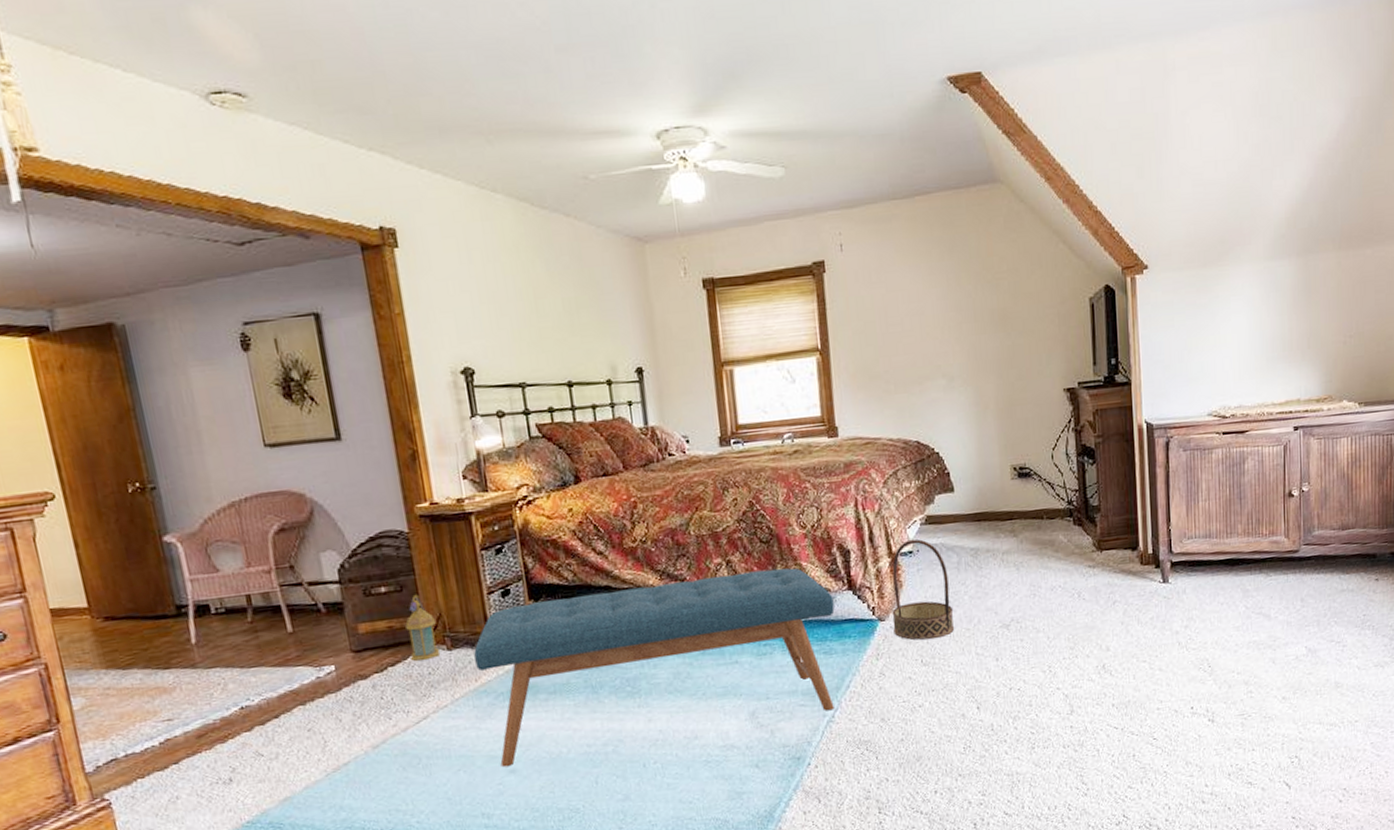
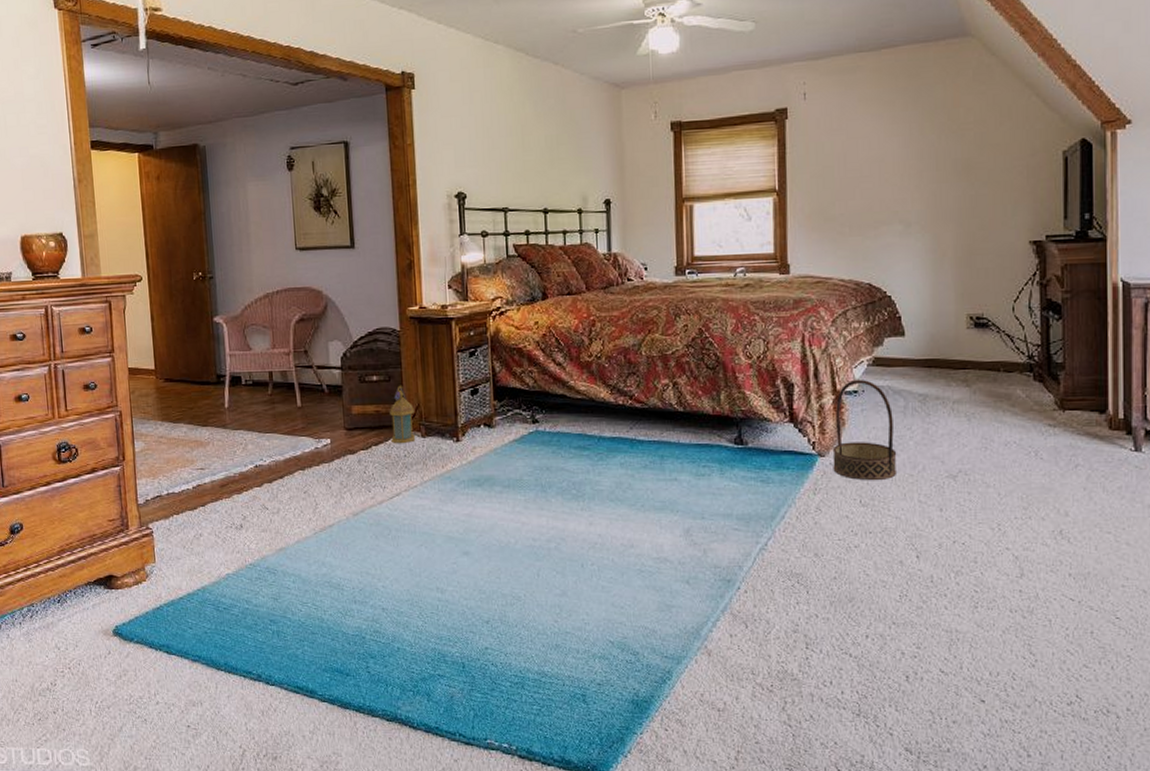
bench: present [473,568,835,768] -> none [442,394,775,549]

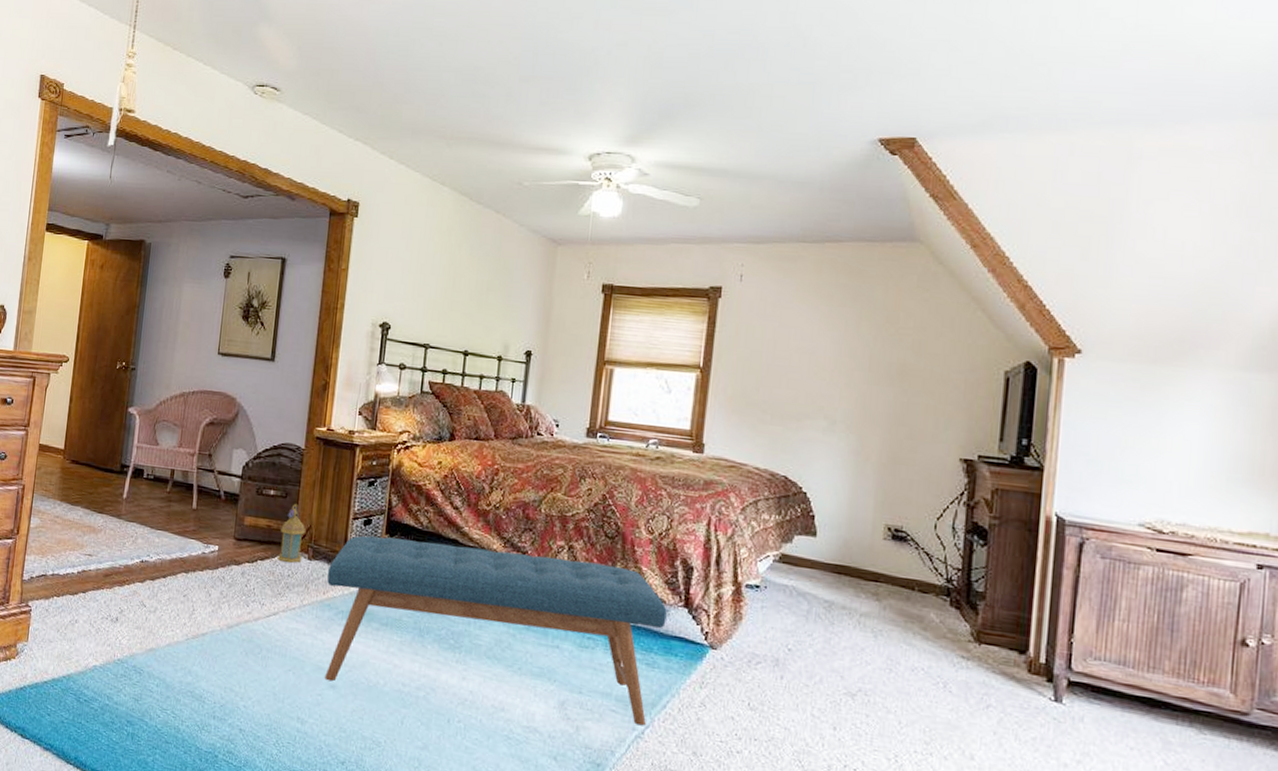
bench: none [442,394,775,549] -> present [324,536,667,726]
basket: present [832,379,898,481] -> none [723,573,795,686]

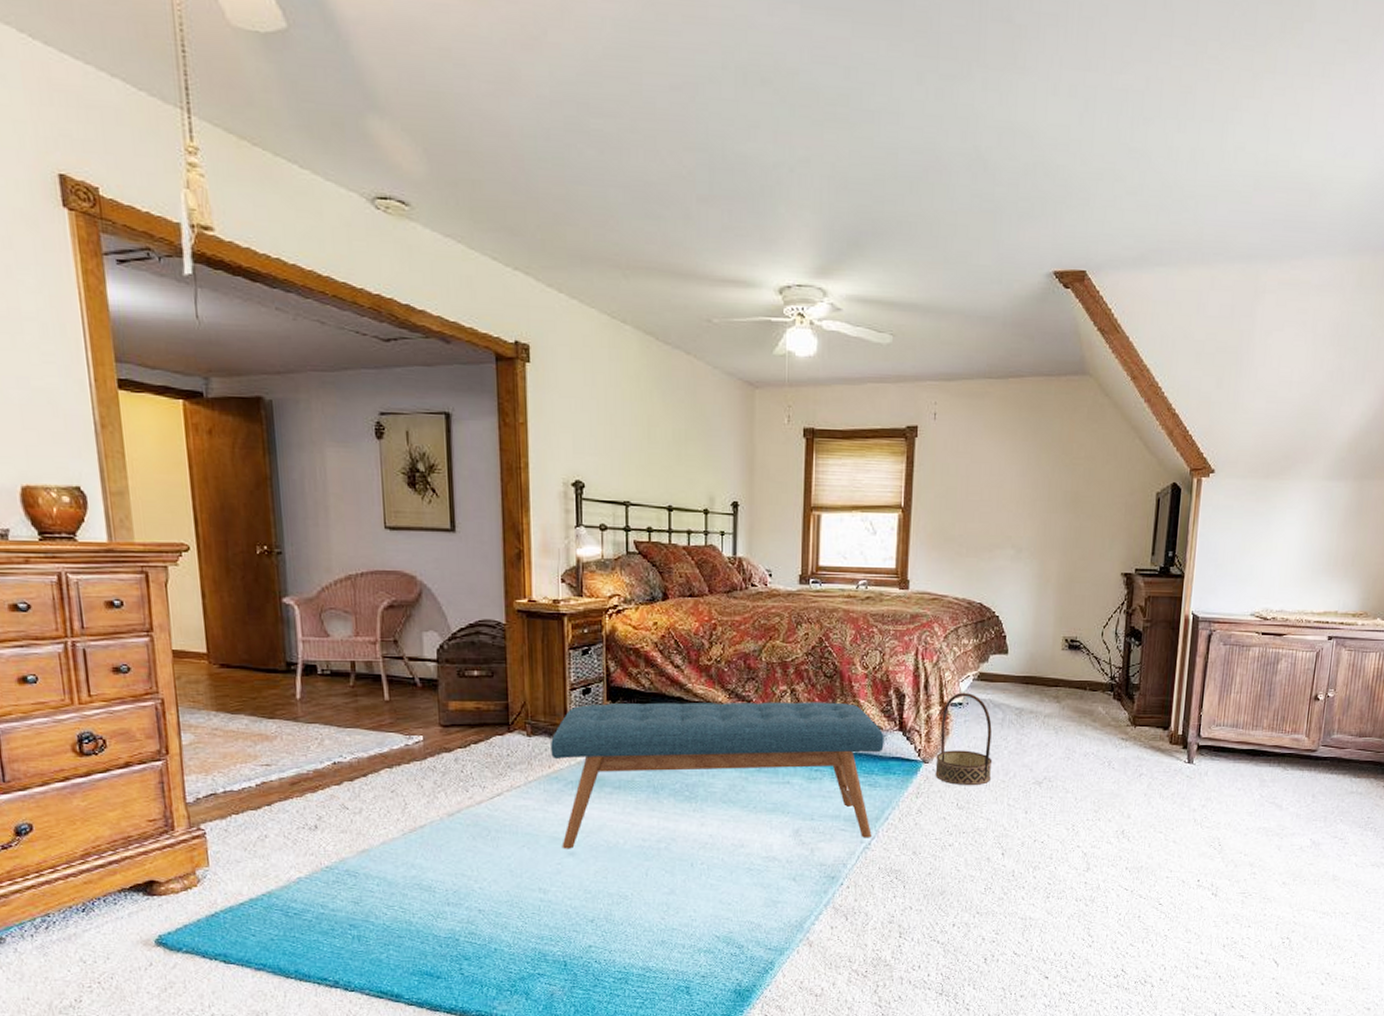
lantern: present [278,503,305,564] -> none [492,681,521,743]
basket: none [723,573,795,686] -> present [935,692,993,786]

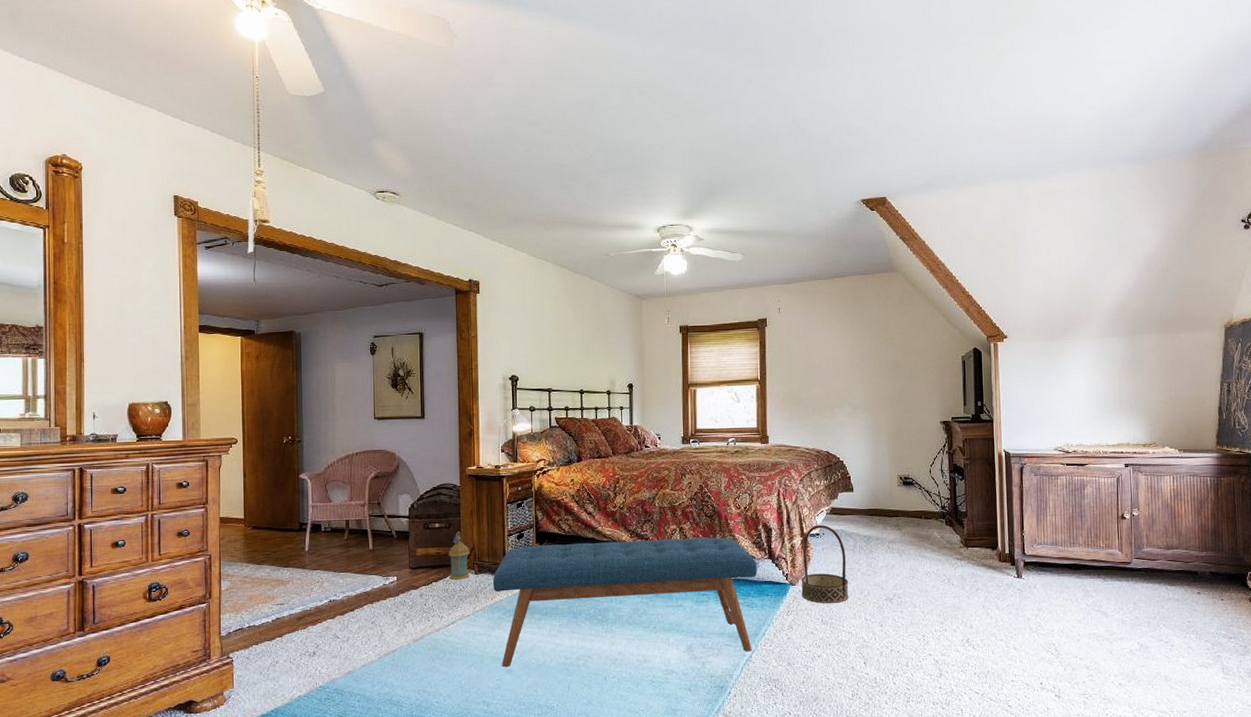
lantern: none [492,681,521,743] -> present [449,531,470,580]

